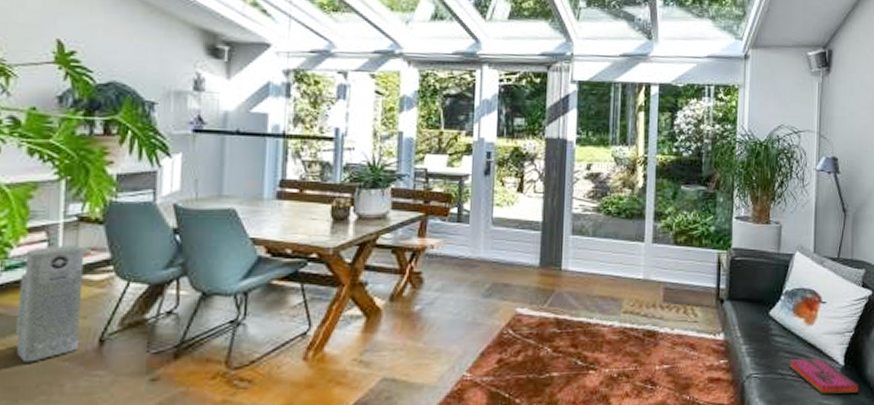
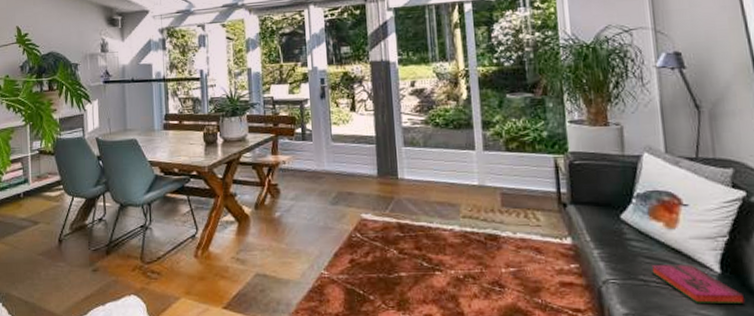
air purifier: present [16,245,85,363] -> none [9,171,47,256]

